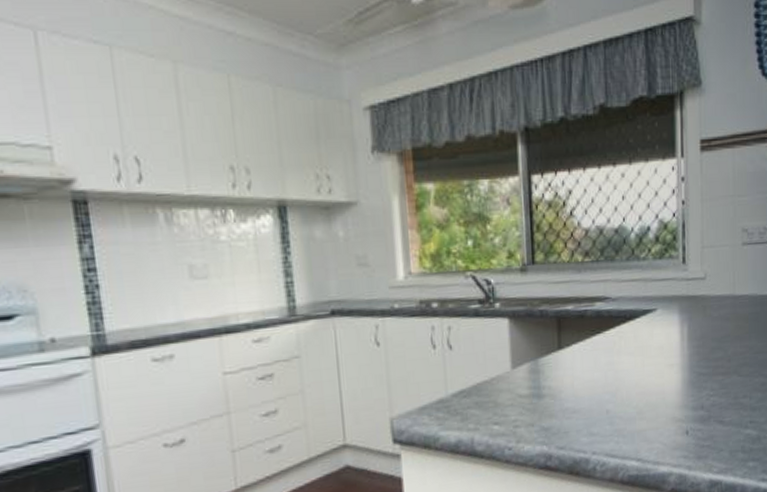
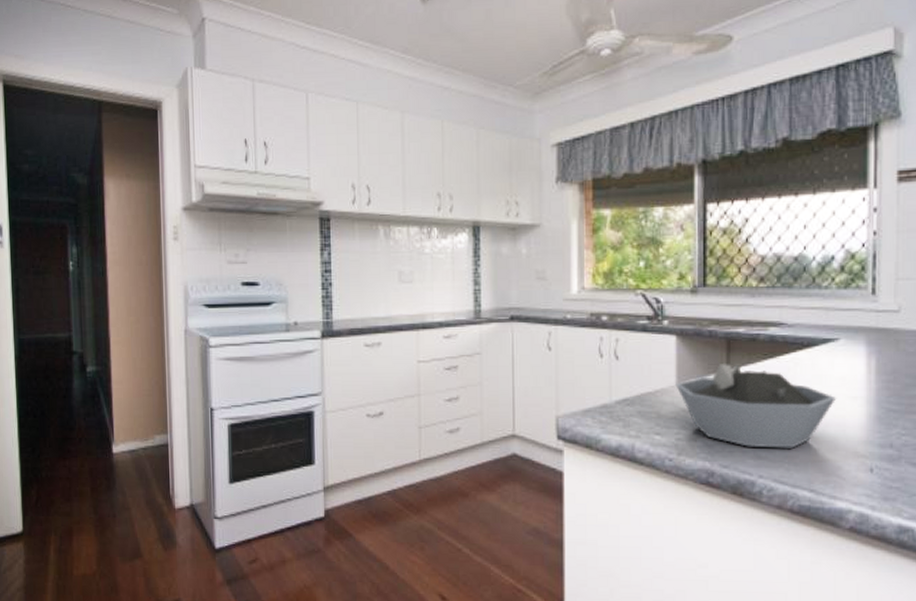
bowl: none [511,342,657,426] -> present [675,362,837,449]

